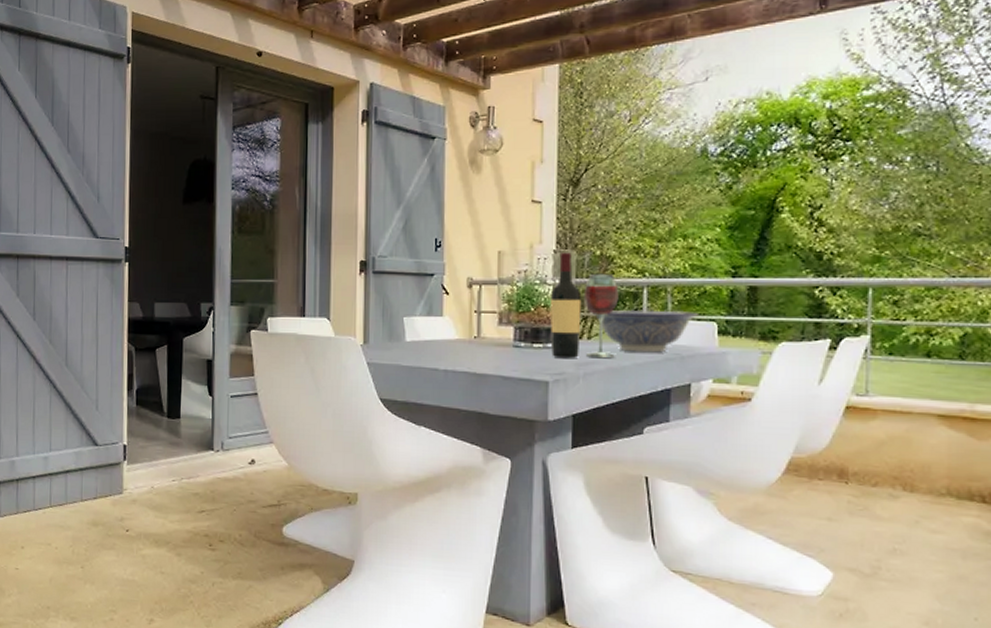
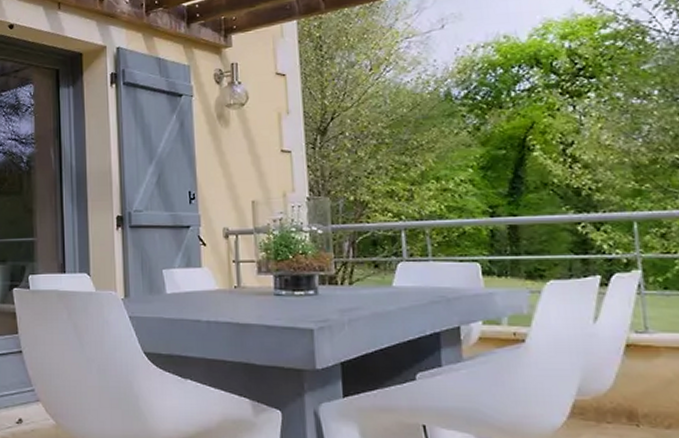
wine bottle: present [550,252,582,359] -> none [308,199,342,306]
wineglass: present [585,273,619,359] -> none [341,218,379,304]
decorative bowl: present [591,309,700,353] -> none [350,252,462,296]

